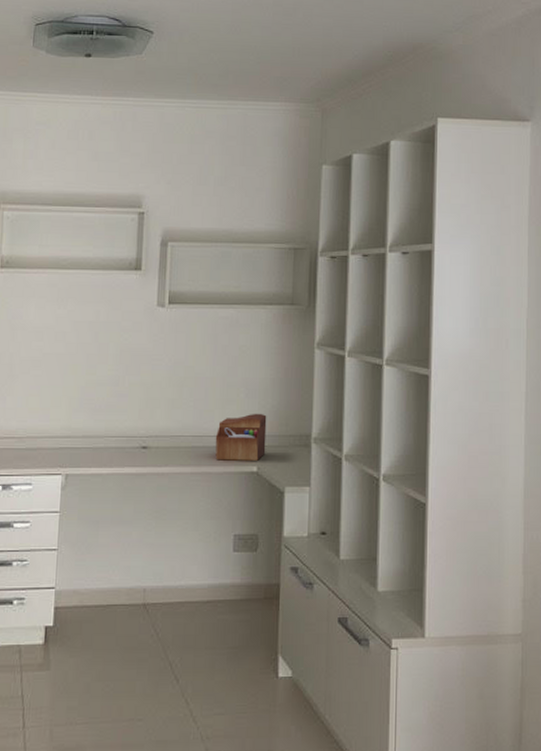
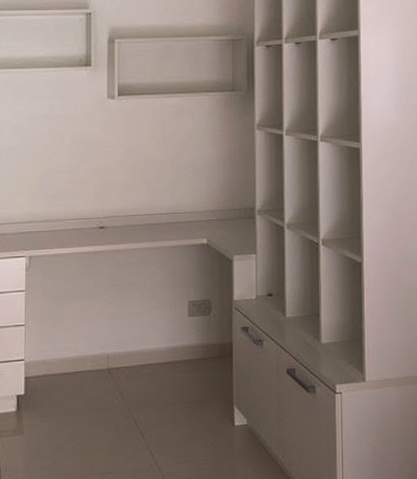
sewing box: present [215,413,267,461] -> none [167,190,214,235]

